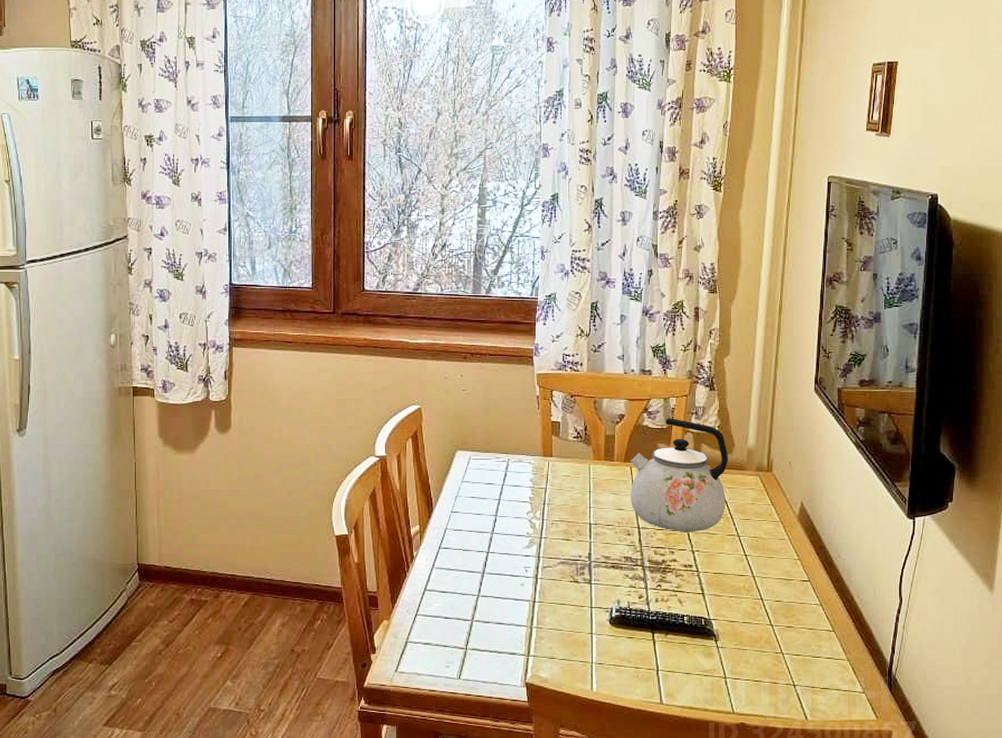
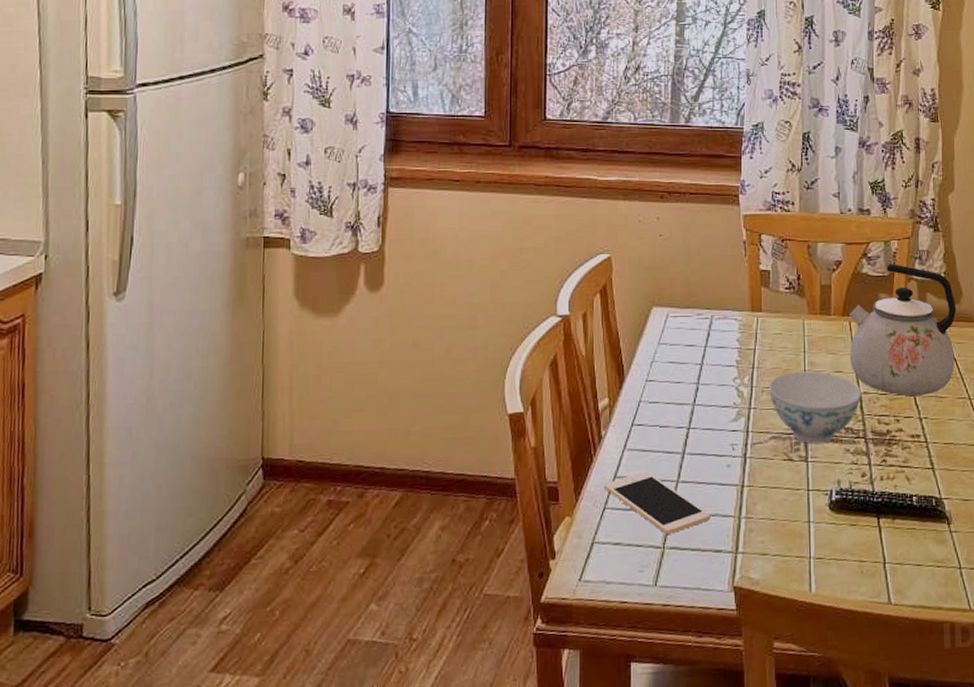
cell phone: none [415,586,506,638] -> present [603,471,711,534]
bowl: none [558,508,640,569] -> present [769,371,861,443]

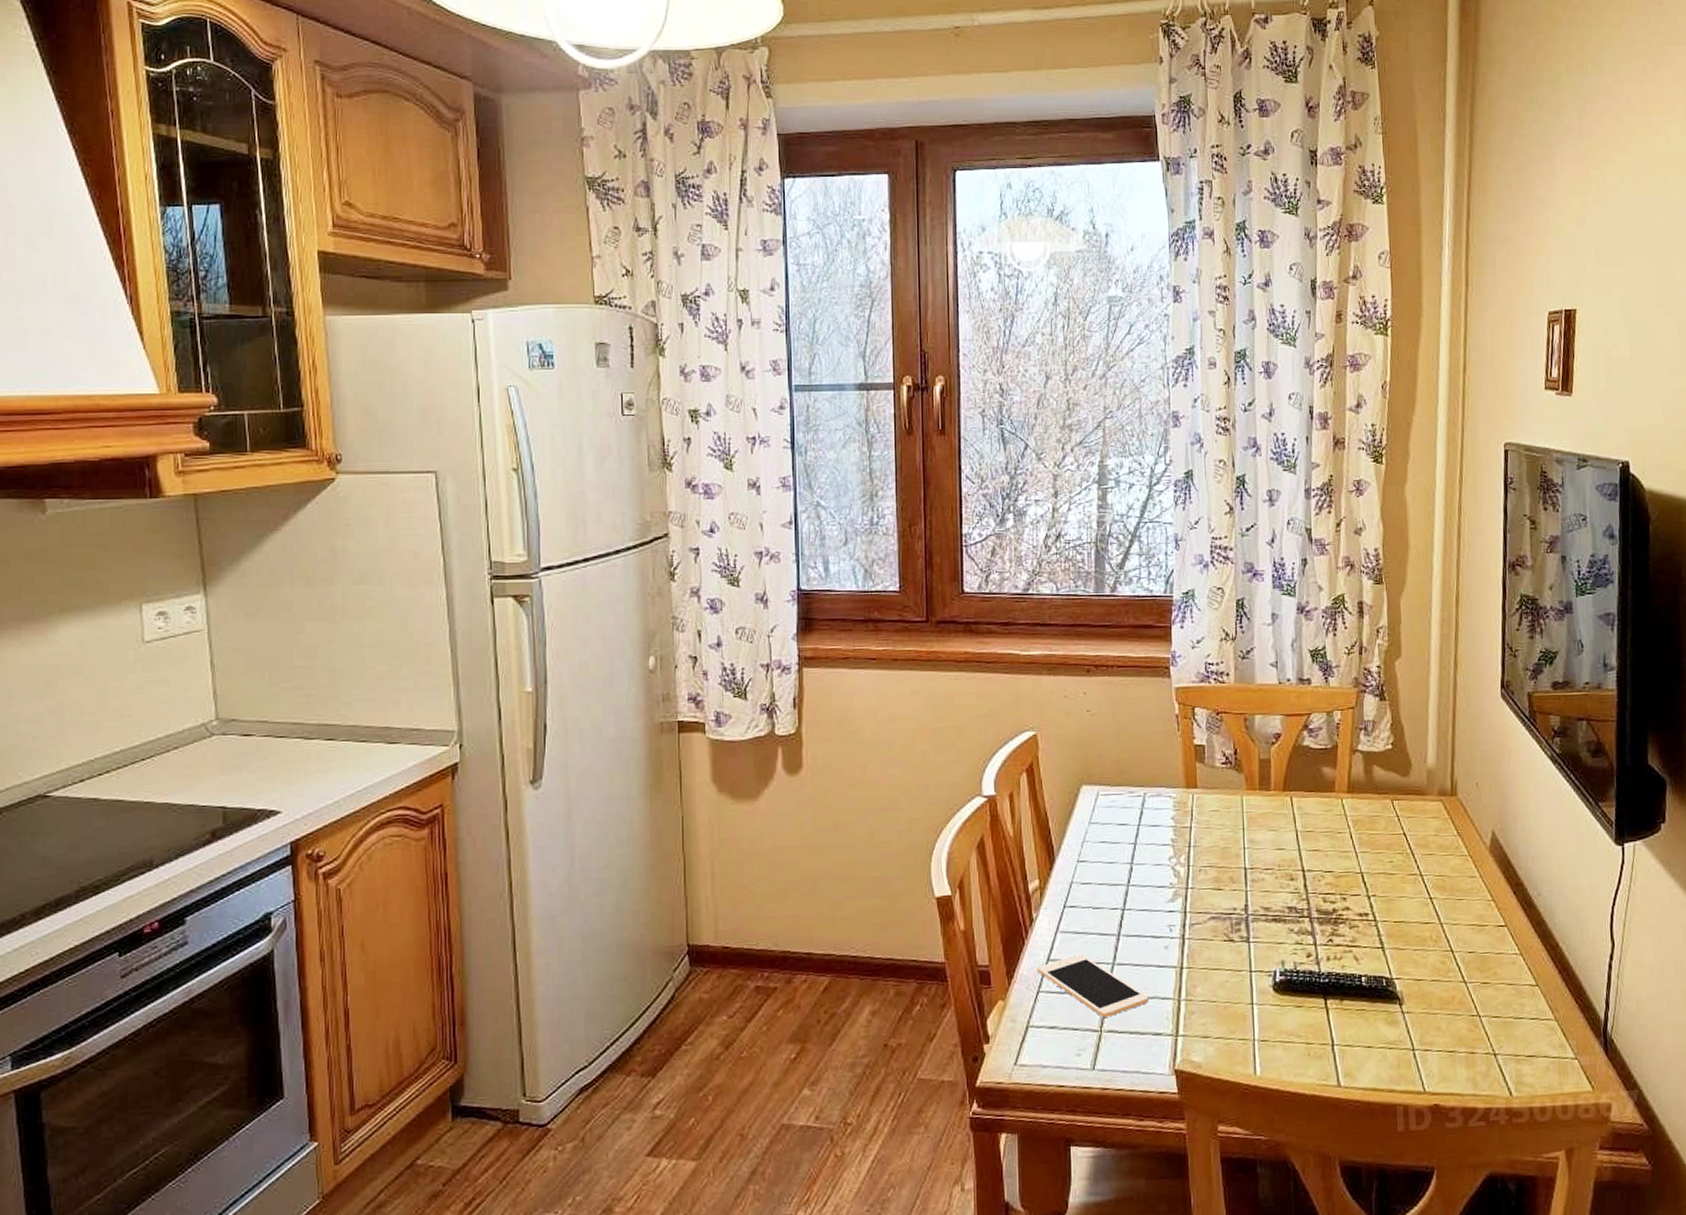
bowl: present [769,371,861,443] -> none [1207,848,1305,923]
kettle: present [849,264,957,396] -> none [1291,735,1406,874]

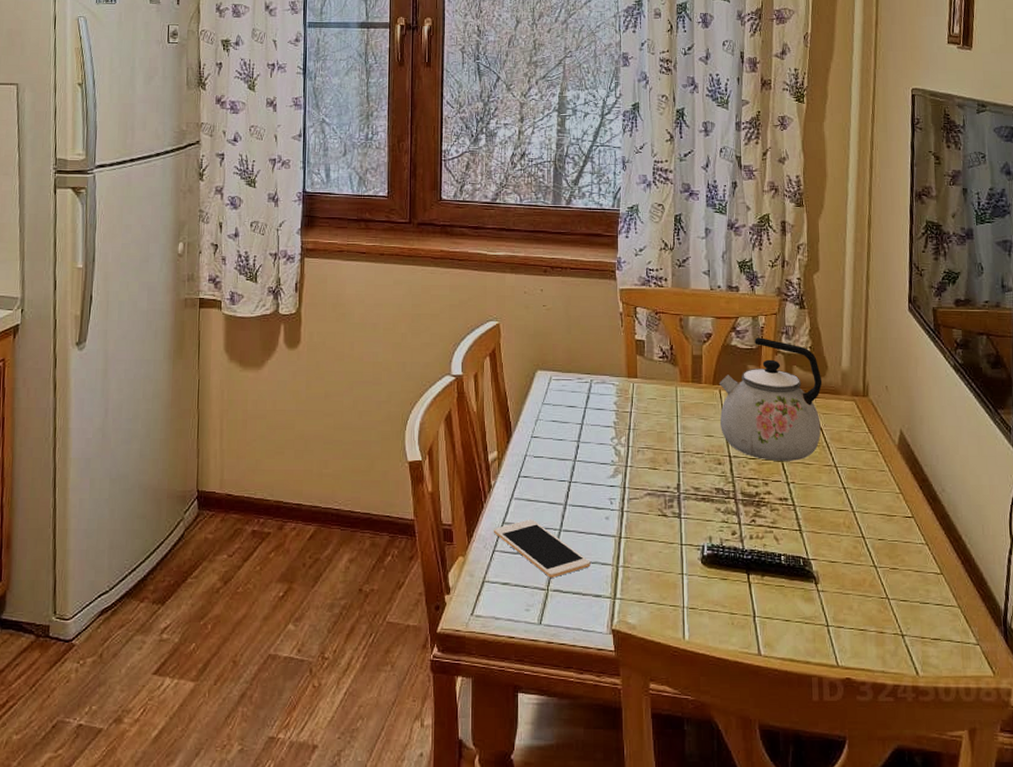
kettle: none [1291,735,1406,874] -> present [720,337,823,462]

